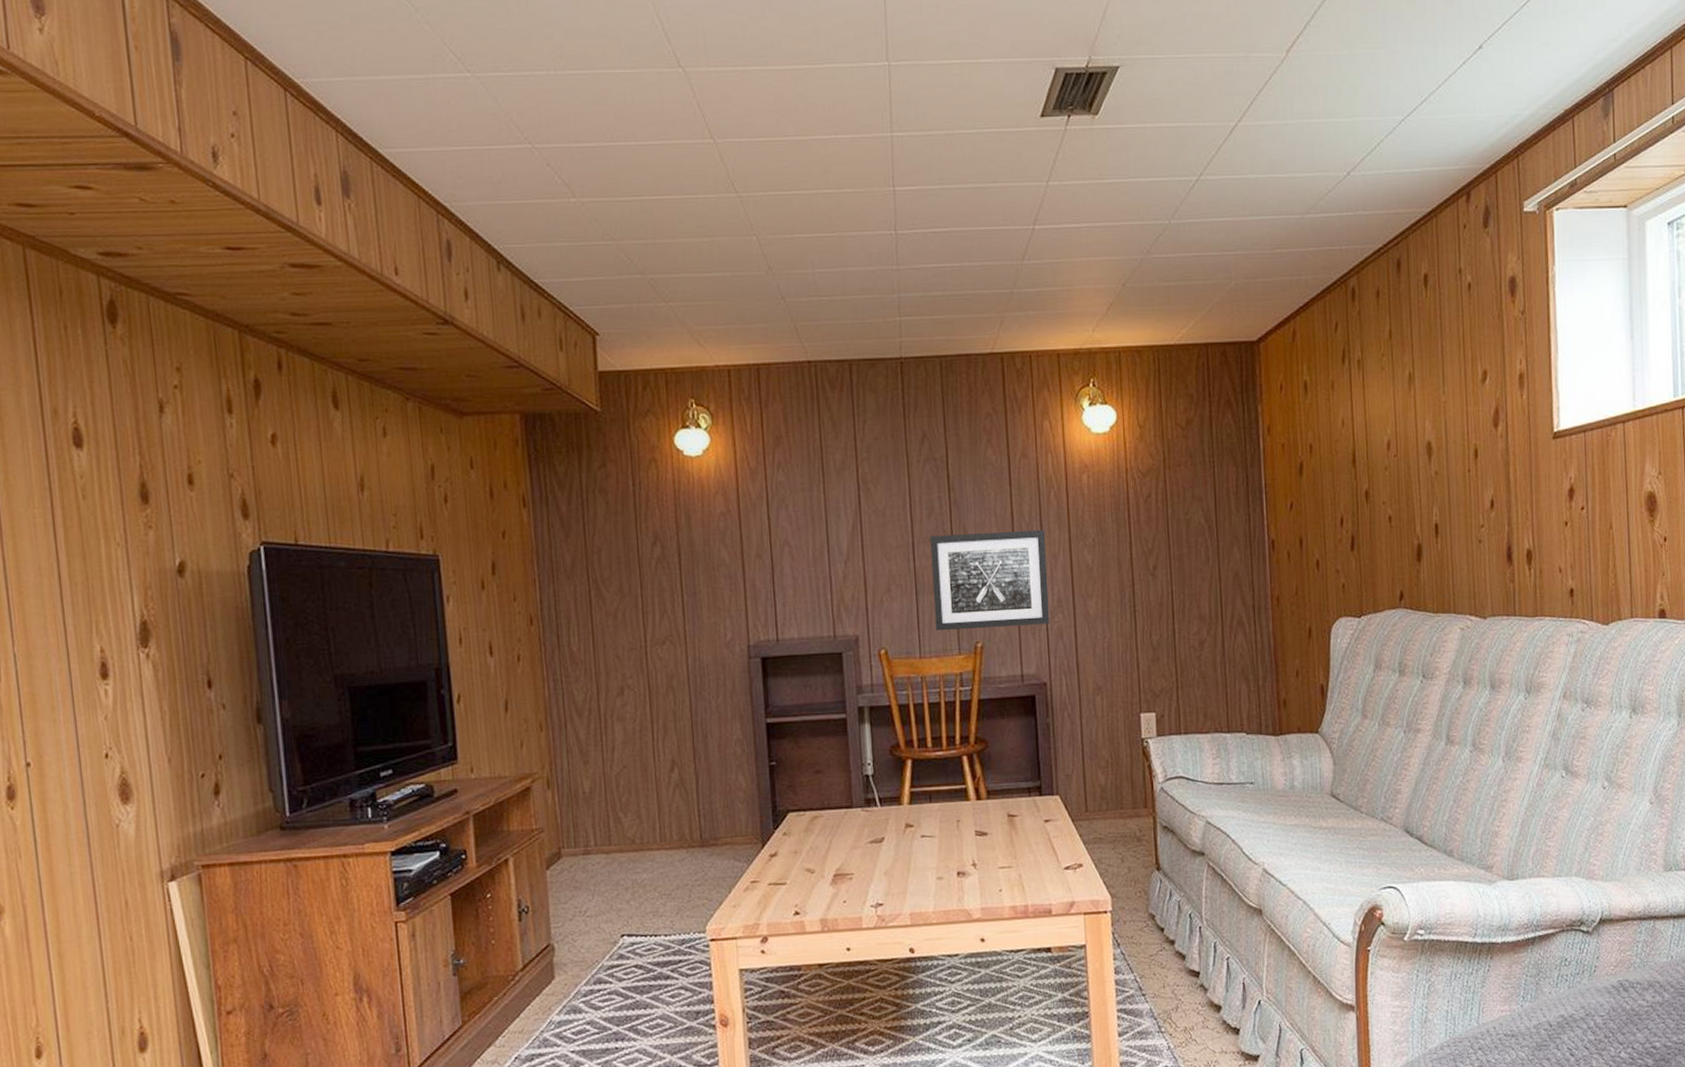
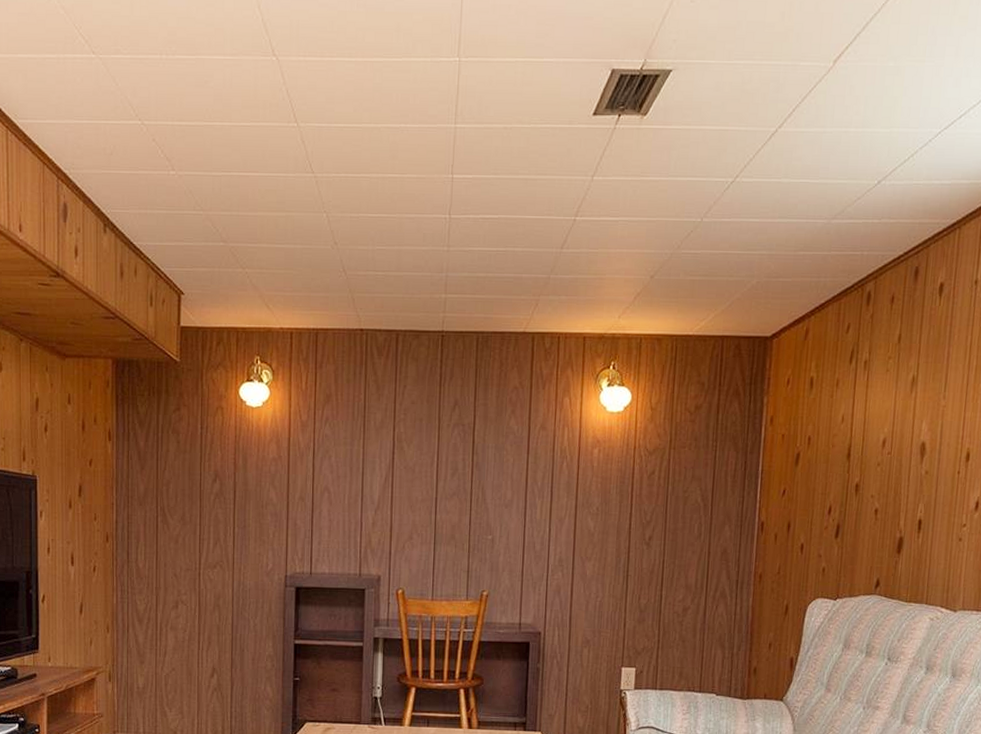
wall art: present [930,529,1050,631] -> none [448,493,555,580]

